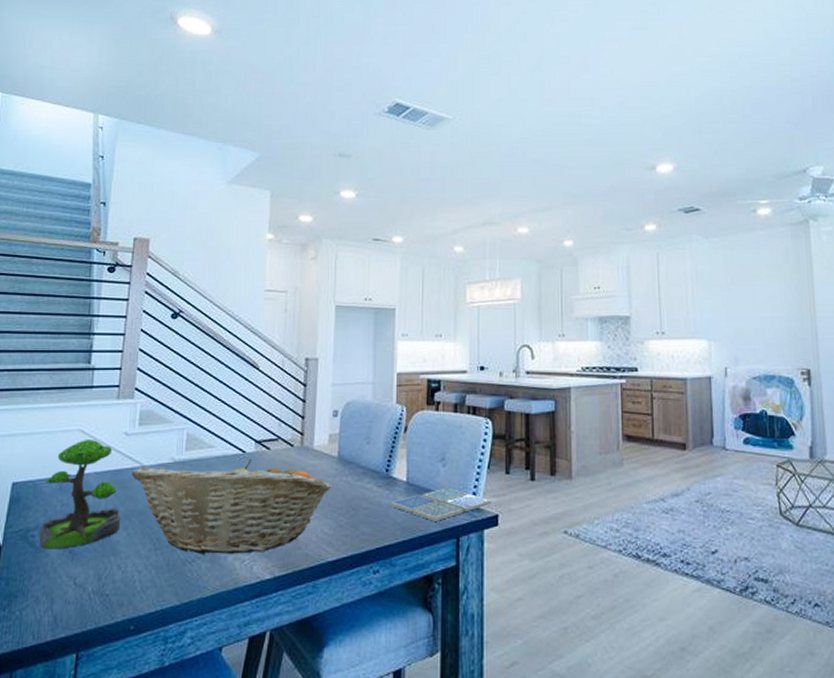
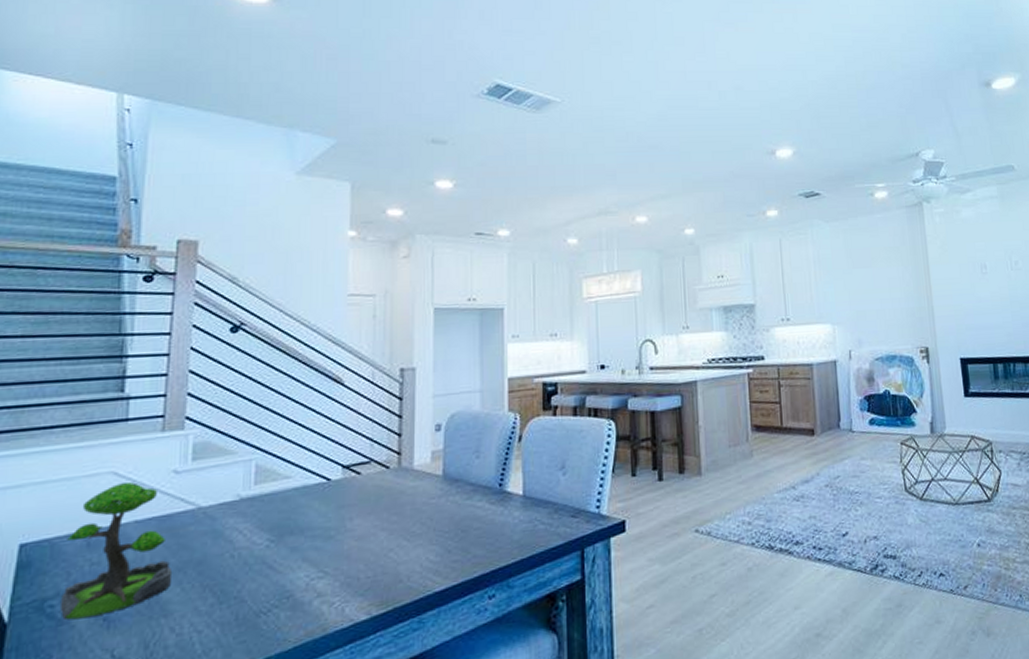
fruit basket: present [131,459,332,554] -> none [184,487,437,602]
drink coaster: present [391,487,492,521] -> none [506,496,618,535]

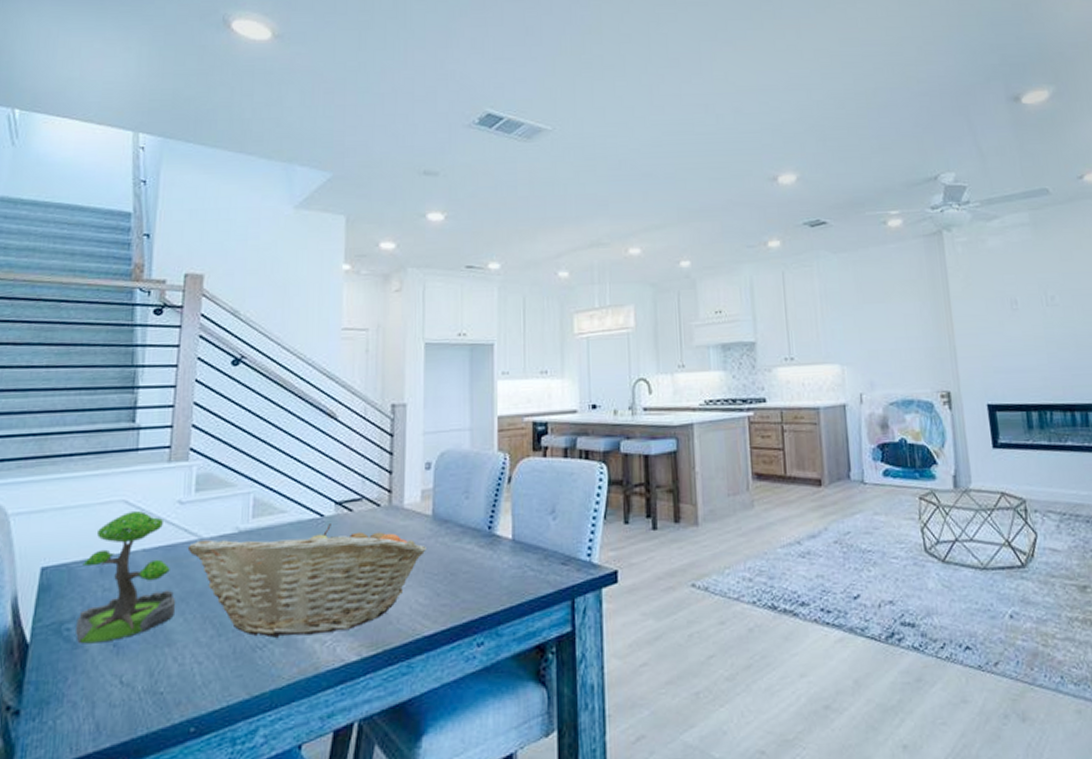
fruit basket: none [184,487,437,602] -> present [187,524,426,638]

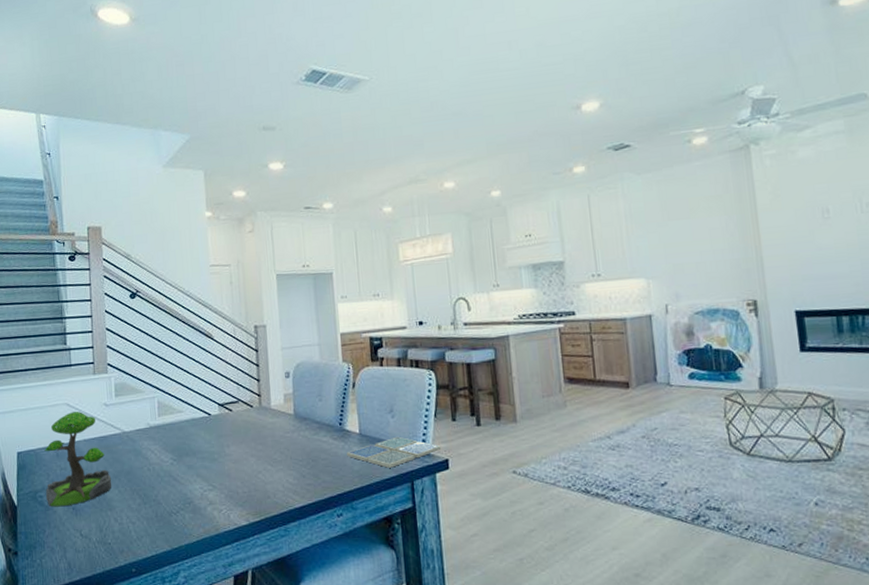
fruit basket: present [187,524,426,638] -> none [115,421,292,506]
drink coaster: none [495,543,610,583] -> present [347,436,442,468]

